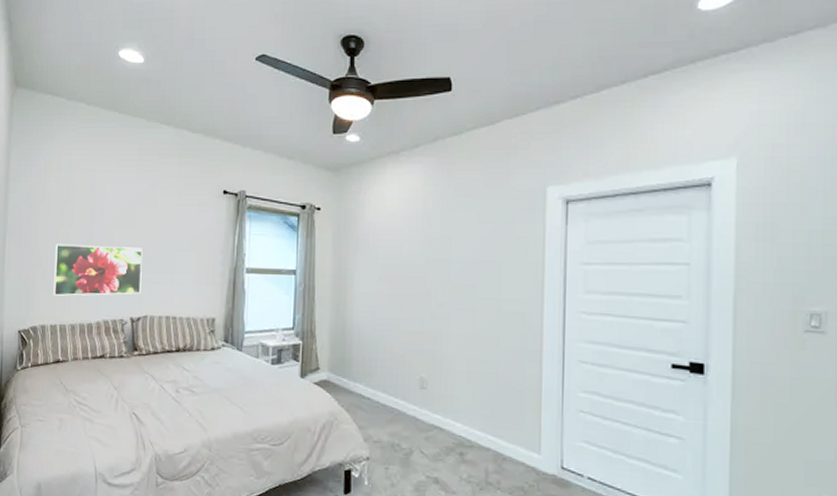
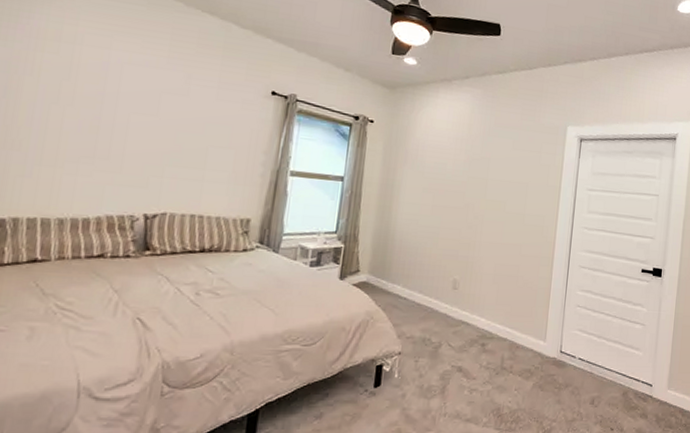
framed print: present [53,244,143,296] -> none [35,124,167,190]

